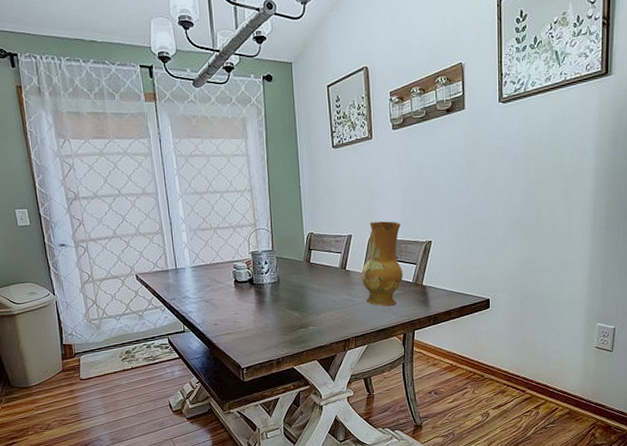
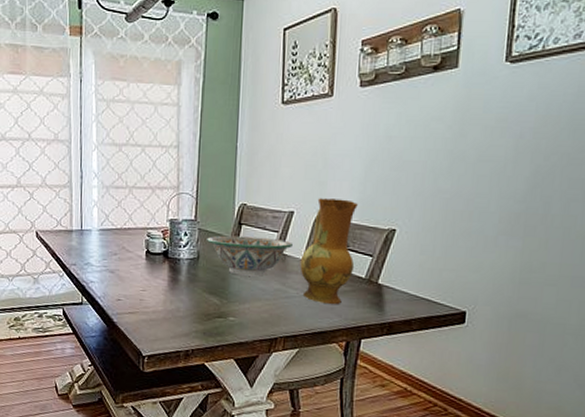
decorative bowl: none [284,258,354,292] -> present [207,235,293,277]

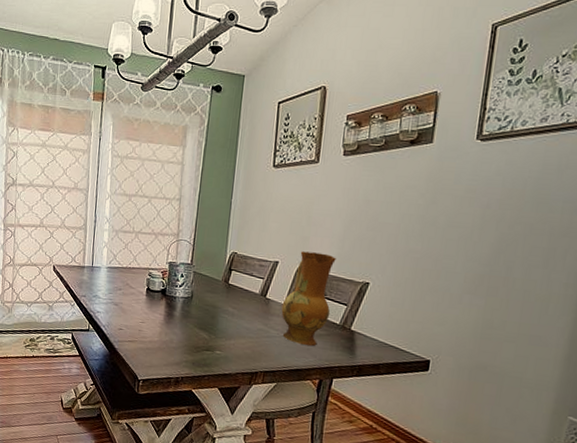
decorative bowl: present [207,235,293,277] -> none [200,279,276,317]

